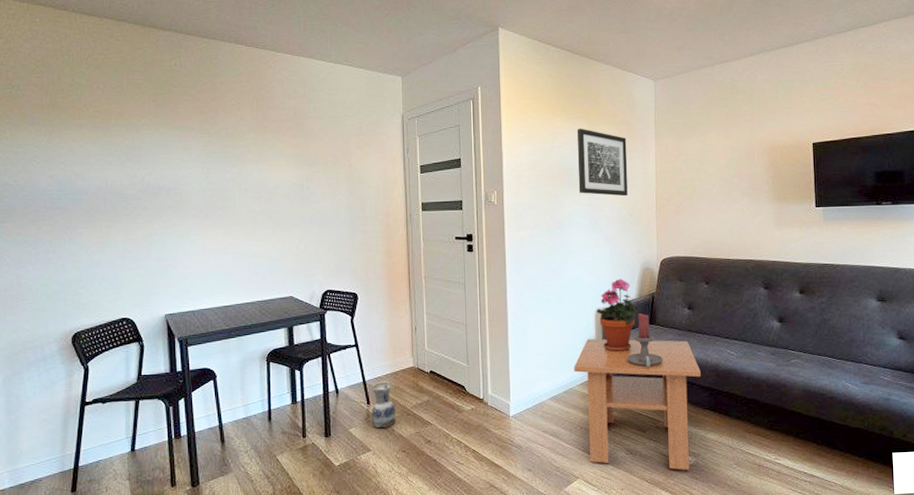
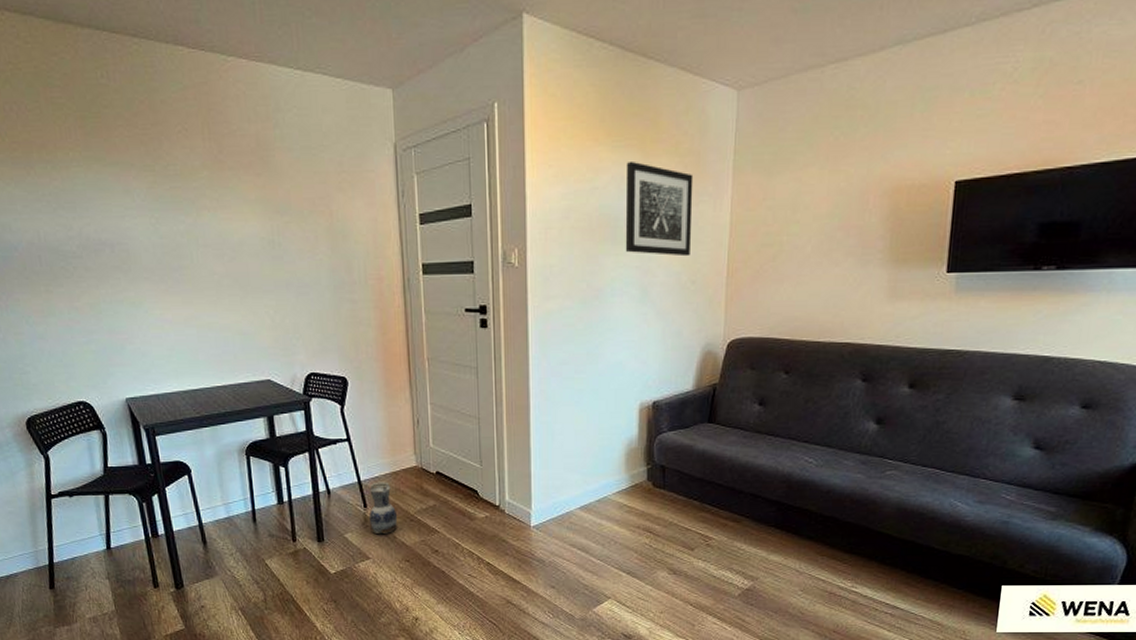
coffee table: present [574,338,701,470] -> none [610,439,768,594]
potted plant: present [597,279,639,352] -> none [641,365,695,456]
candle holder: present [626,313,663,368] -> none [676,409,722,475]

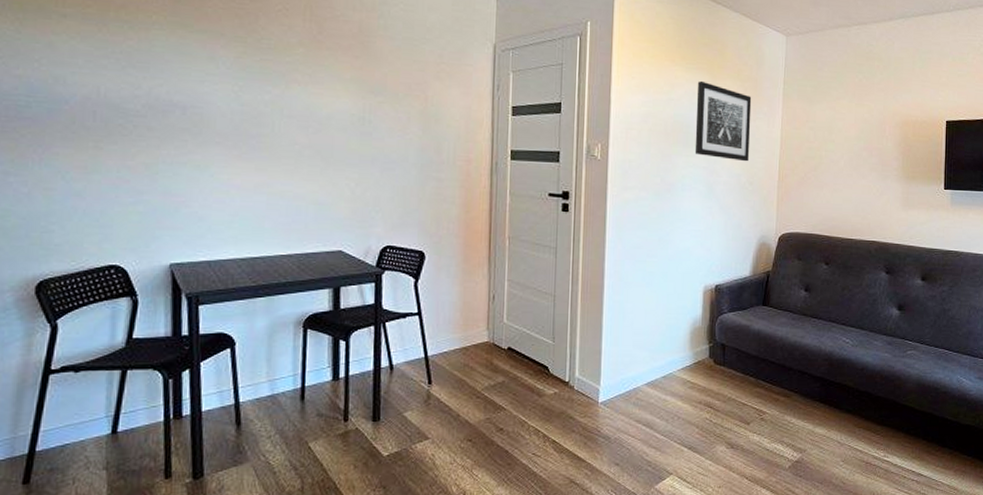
ceramic jug: present [368,481,398,535] -> none [432,357,464,413]

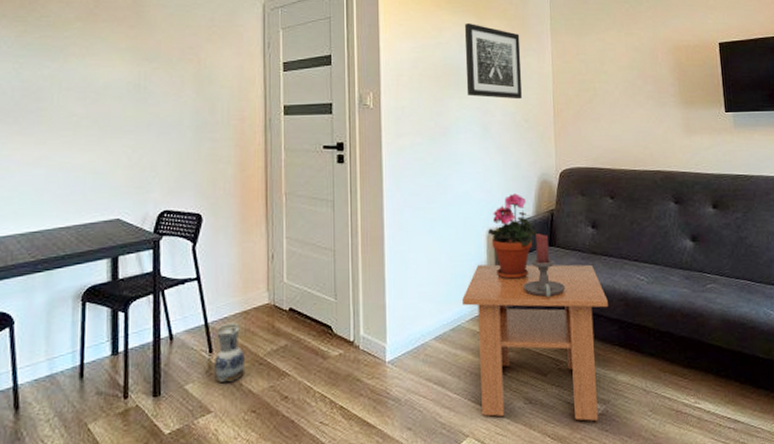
ceramic jug: none [432,357,464,413] -> present [213,322,246,383]
coffee table: none [675,319,813,467] -> present [462,264,608,421]
potted plant: none [705,253,752,335] -> present [488,193,537,280]
candle holder: none [734,293,774,353] -> present [523,234,565,298]

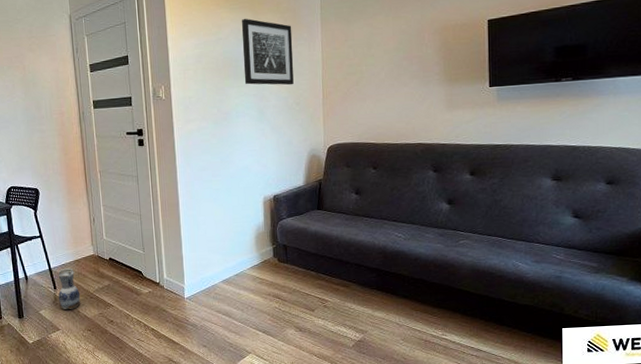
coffee table: present [462,264,608,421] -> none [244,224,368,346]
potted plant: present [488,193,537,280] -> none [265,167,306,237]
candle holder: present [523,234,565,298] -> none [295,199,331,251]

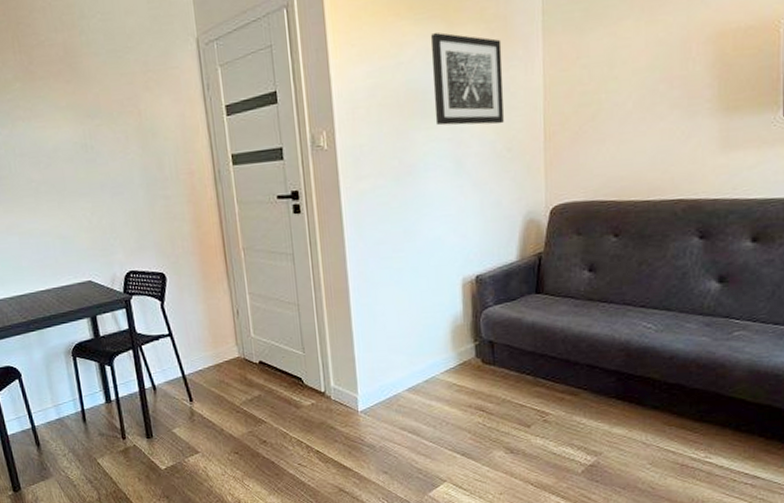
ceramic jug: present [58,268,81,310] -> none [194,374,225,428]

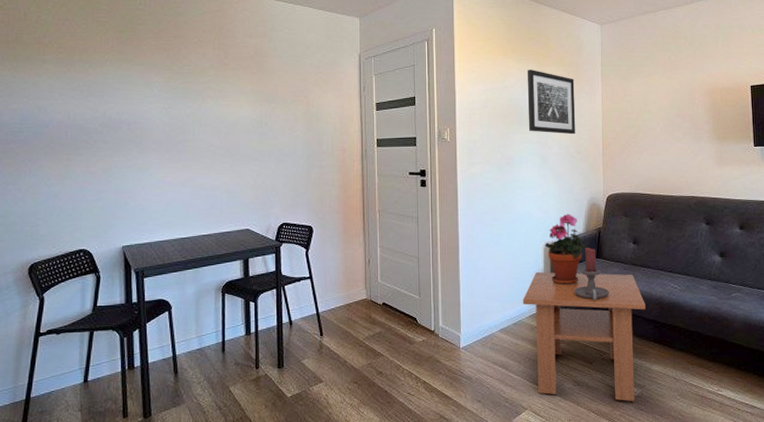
coffee table: none [436,312,605,472] -> present [523,272,646,401]
potted plant: none [464,236,521,331] -> present [545,214,586,285]
candle holder: none [504,280,553,349] -> present [574,248,609,301]

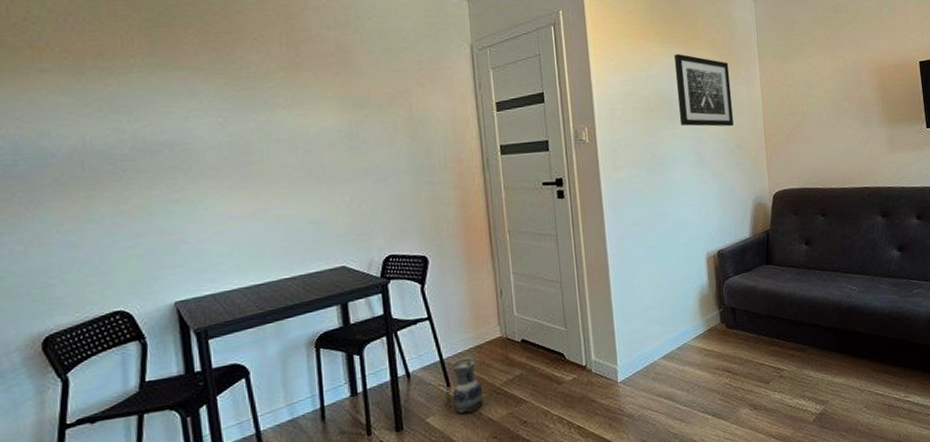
ceramic jug: none [324,312,349,360] -> present [452,356,484,414]
coffee table: present [523,272,646,401] -> none [687,279,823,424]
potted plant: present [545,214,586,285] -> none [708,217,754,299]
candle holder: present [574,248,609,301] -> none [743,253,783,313]

